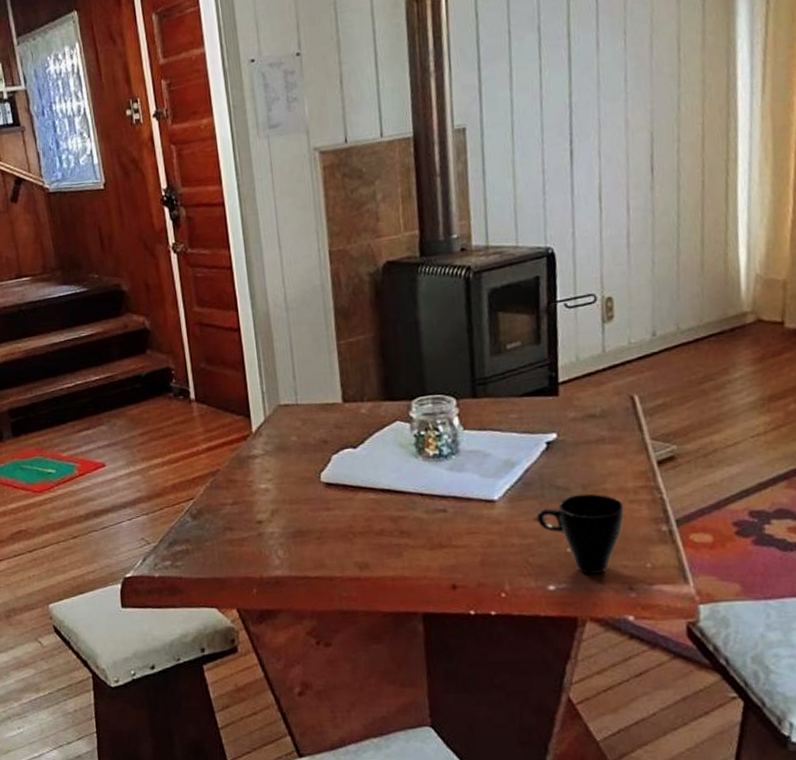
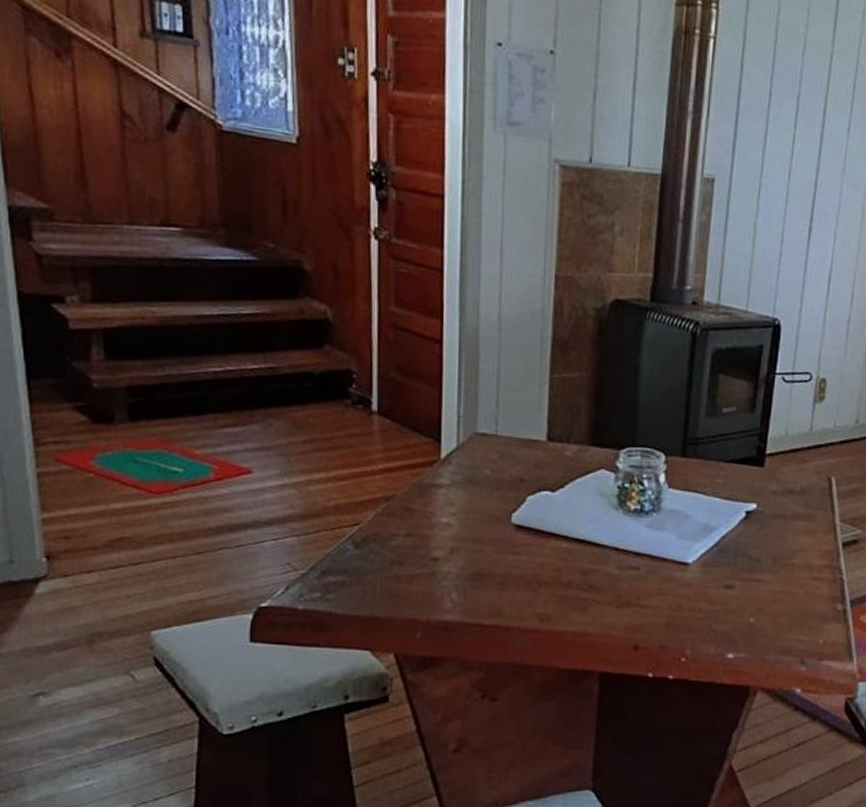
cup: present [537,493,624,574] -> none [726,566,808,645]

